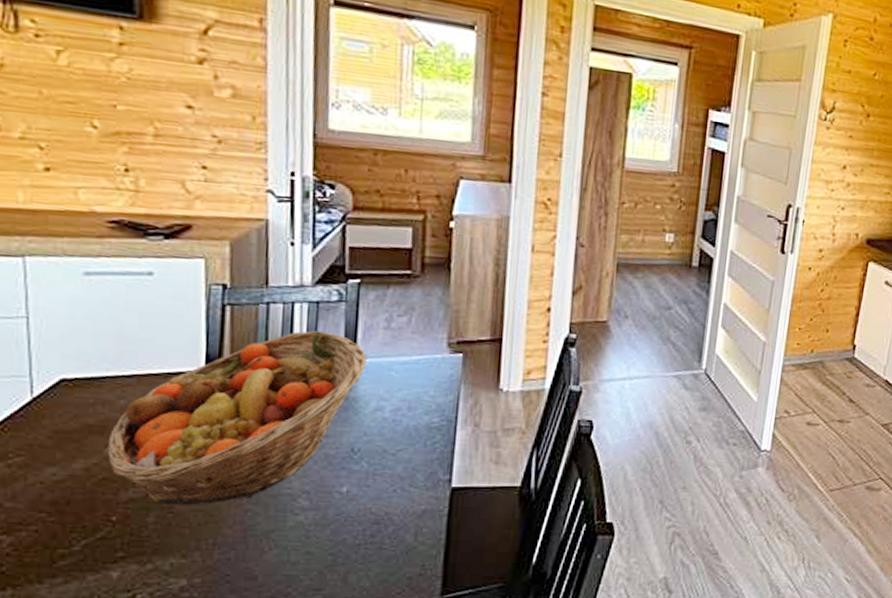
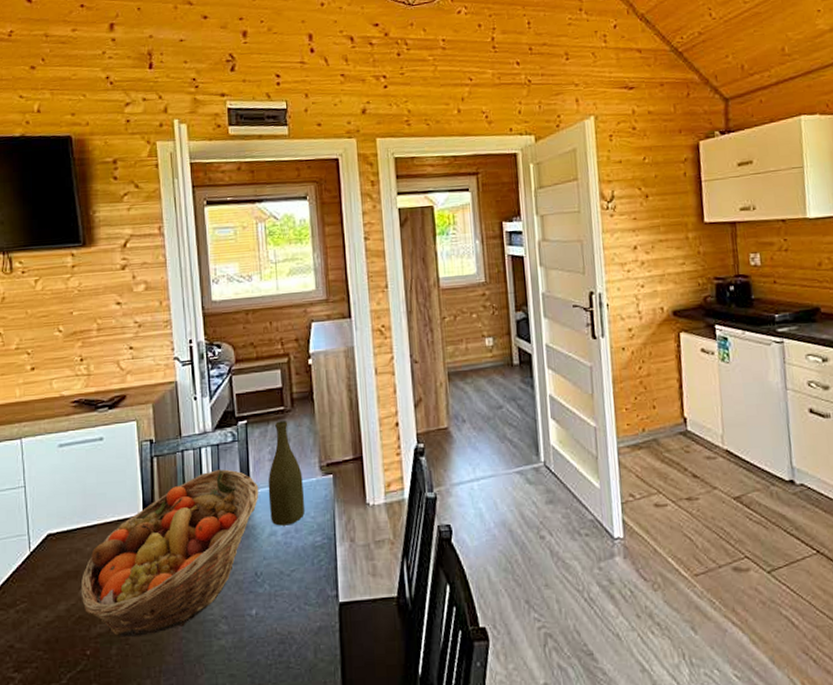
bottle: none [378,286,425,402] -> present [268,421,305,526]

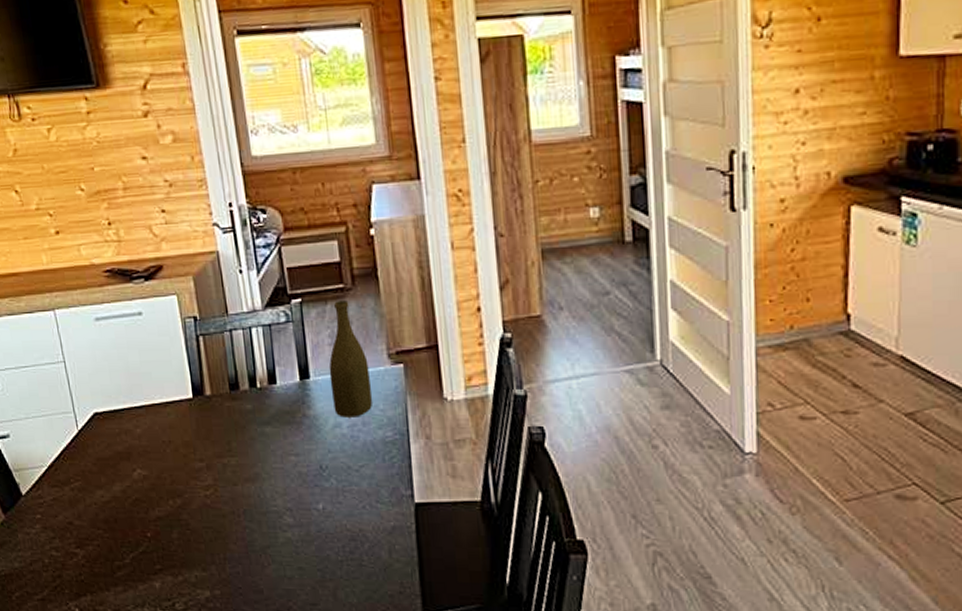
fruit basket: present [80,468,259,637] -> none [134,351,320,522]

